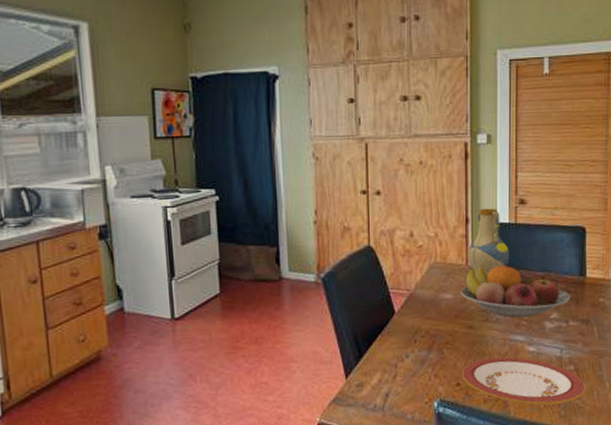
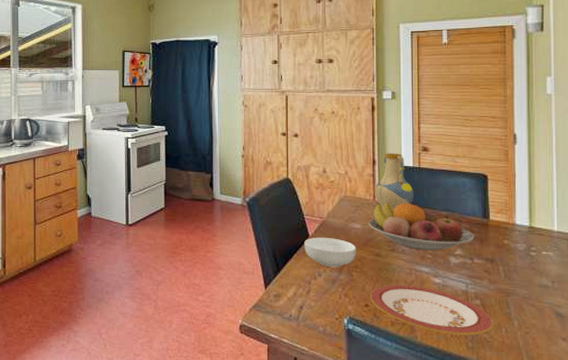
cereal bowl: none [390,312,447,347] -> present [304,237,356,268]

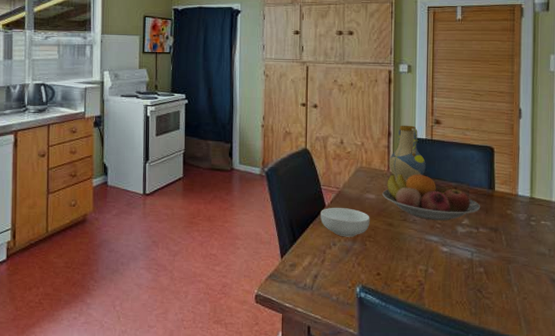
plate: present [370,284,493,335] -> none [382,253,495,302]

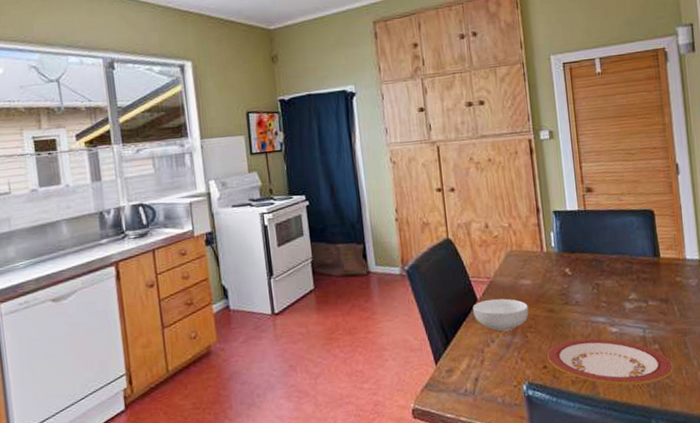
fruit bowl: present [382,173,481,221] -> none [538,250,648,300]
plate: none [382,253,495,302] -> present [547,338,674,385]
vase: present [388,125,426,182] -> none [540,197,583,263]

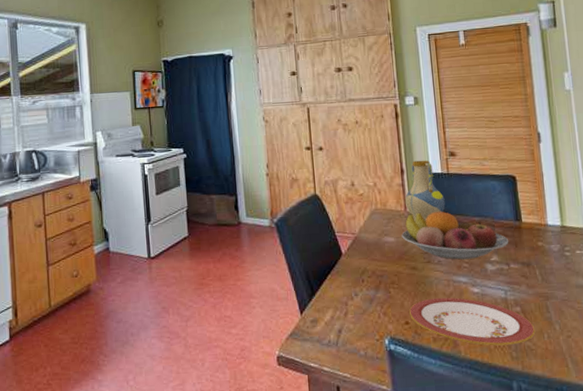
cereal bowl: present [473,298,529,332] -> none [338,254,392,286]
fruit bowl: none [538,250,648,300] -> present [401,212,509,260]
vase: none [540,197,583,263] -> present [404,160,445,222]

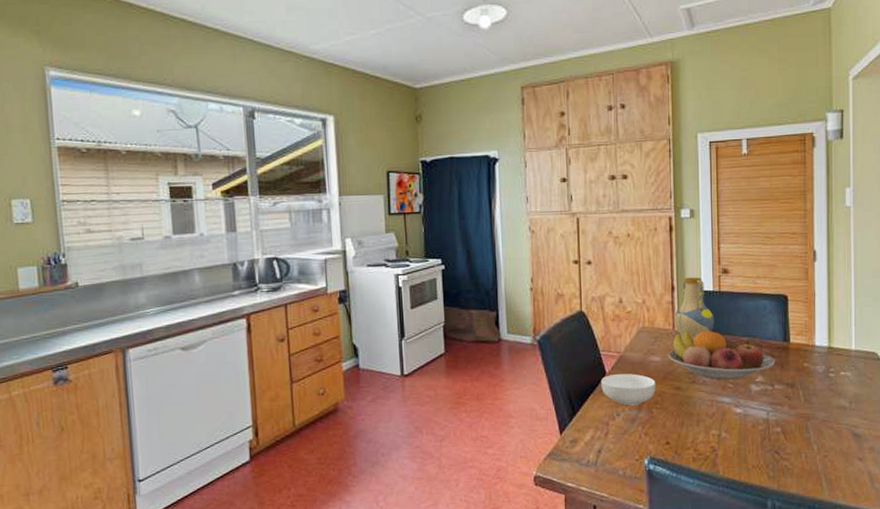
cereal bowl: none [338,254,392,286] -> present [601,373,656,406]
plate: present [409,297,536,346] -> none [671,417,794,466]

